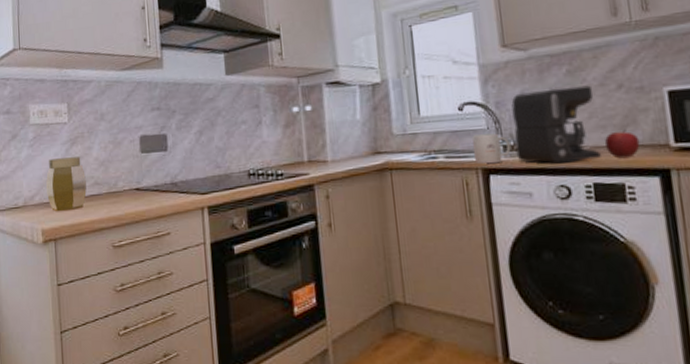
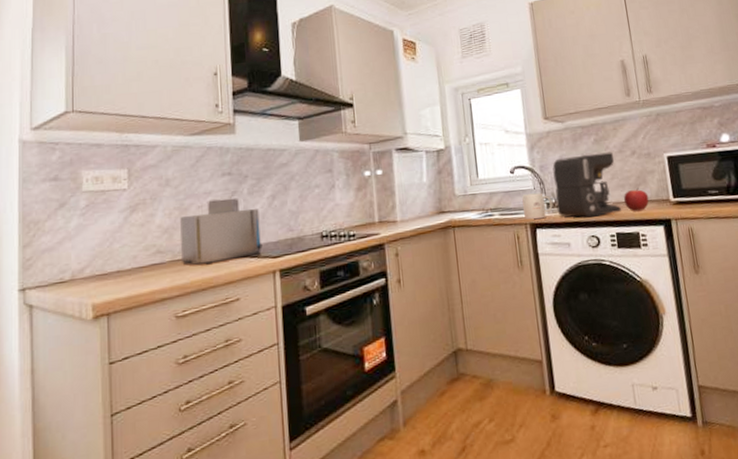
jar: present [46,157,87,212] -> none [100,224,147,285]
toaster: none [114,143,191,199] -> present [180,208,263,266]

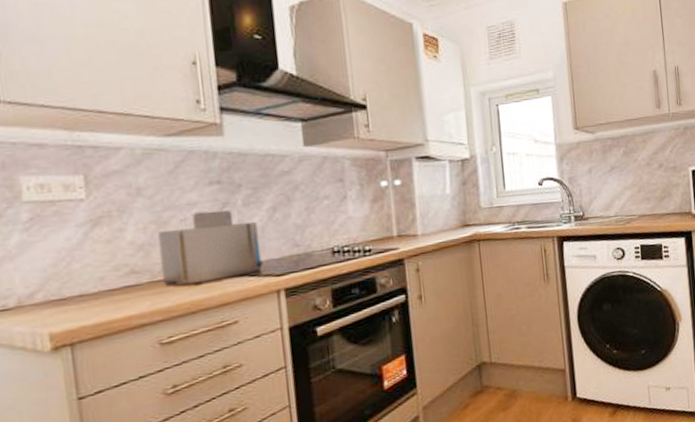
mug: present [522,193,553,220] -> none [549,205,580,233]
coffee maker: present [552,152,621,218] -> none [581,164,646,230]
fruit: present [623,187,649,212] -> none [649,200,673,225]

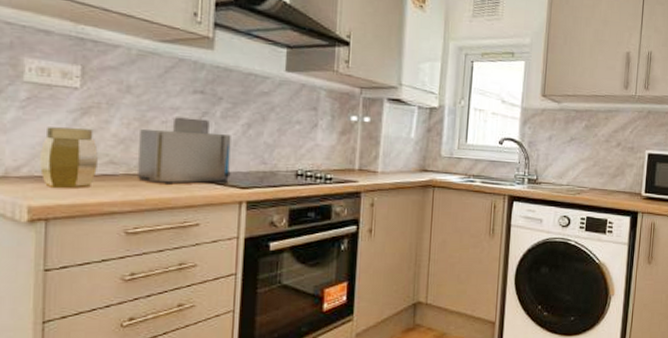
jar: none [53,241,119,311] -> present [40,127,98,189]

